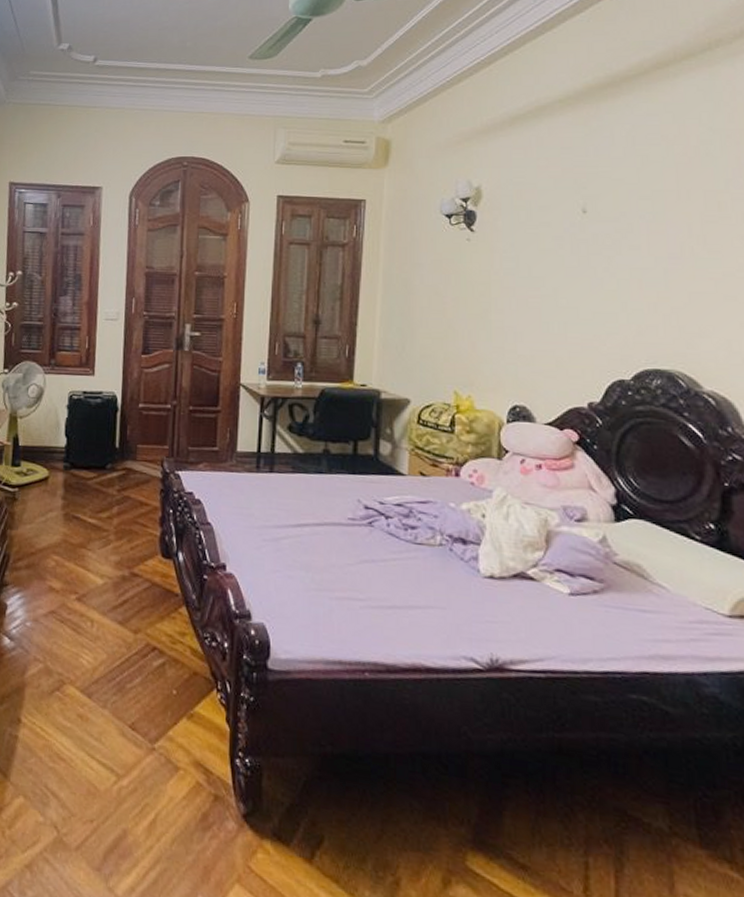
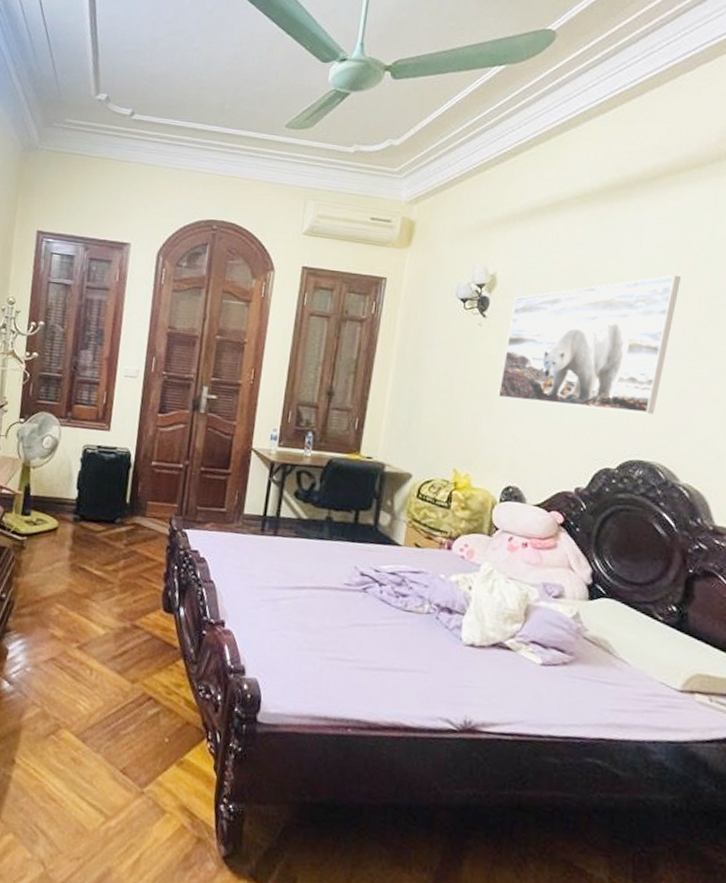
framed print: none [494,172,681,320] -> present [498,275,680,415]

